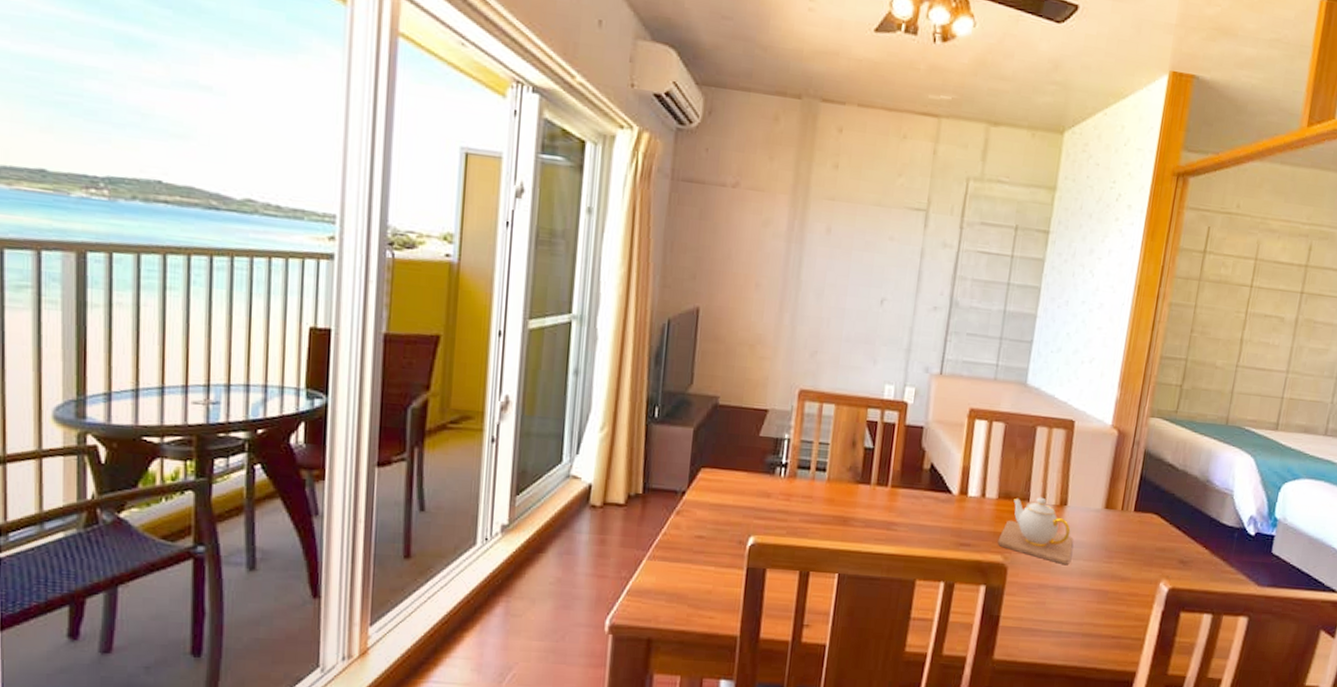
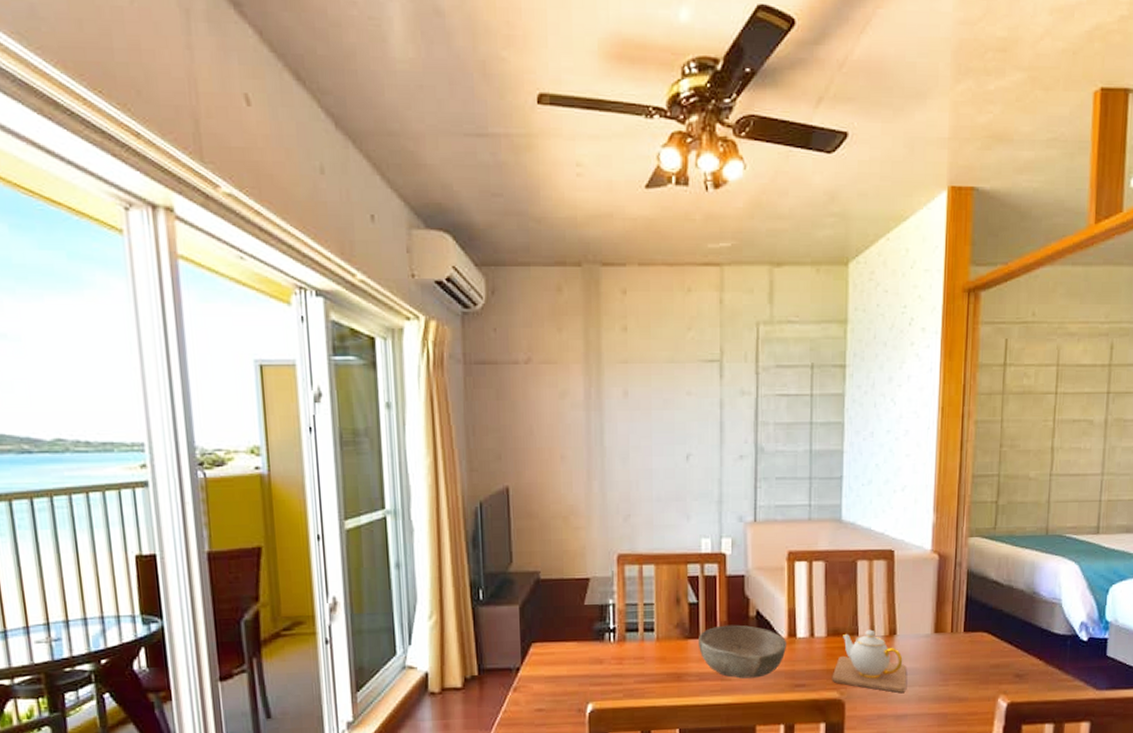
bowl: none [868,474,958,532] -> present [697,624,787,679]

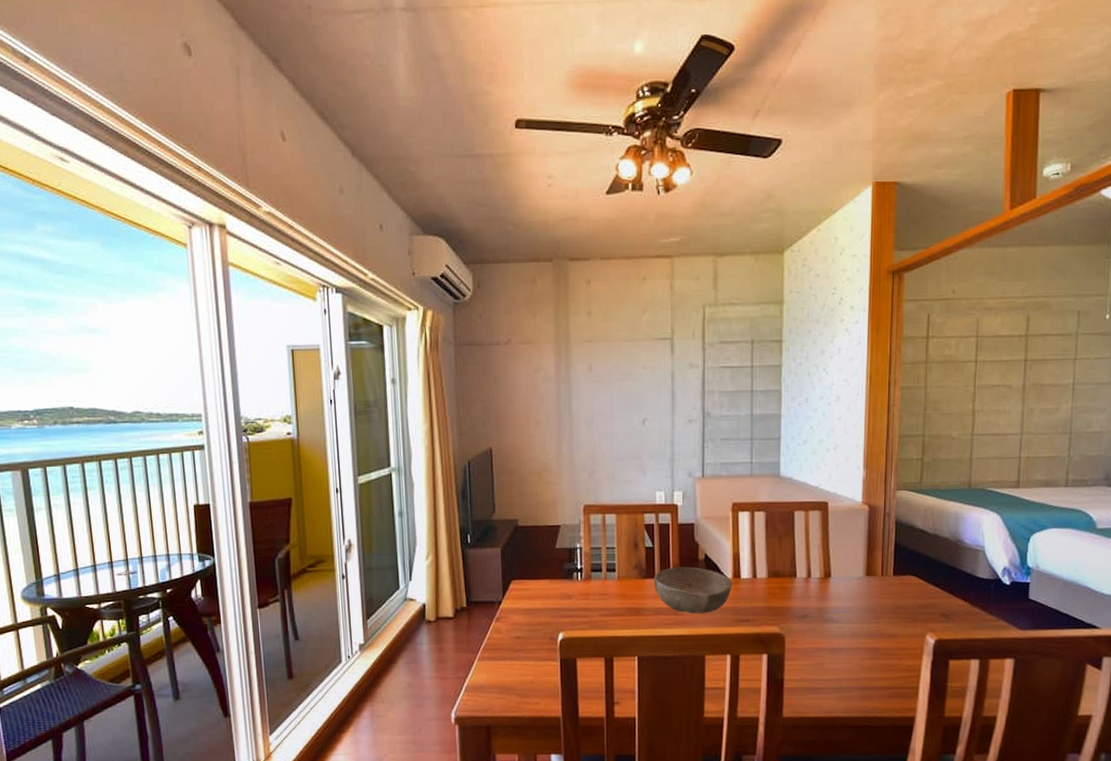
teapot: present [832,629,907,693] -> none [773,572,841,629]

